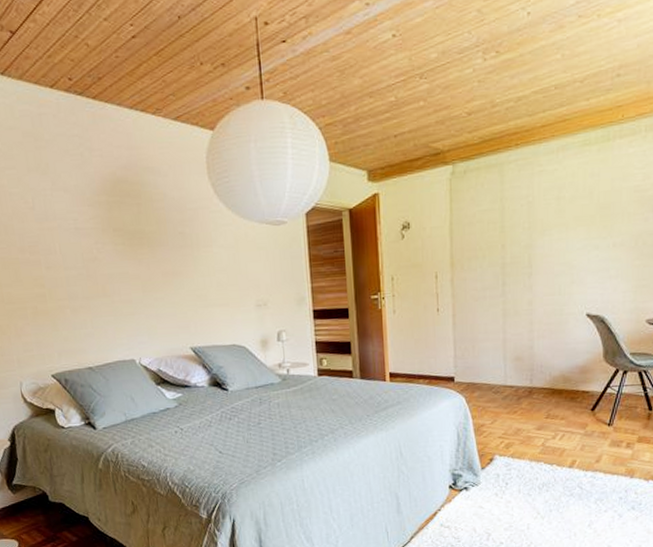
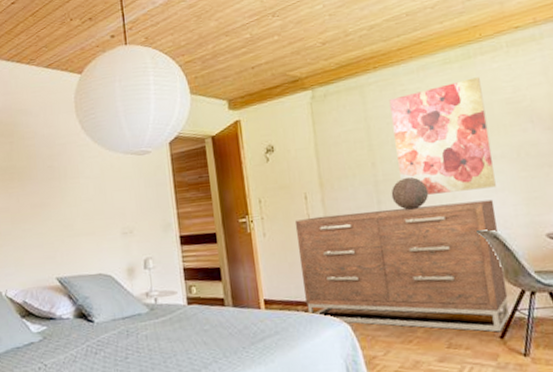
dresser: none [424,286,607,405] -> present [294,199,510,332]
decorative sphere: none [516,260,550,293] -> present [391,177,429,210]
wall art: none [526,162,614,279] -> present [389,77,496,195]

